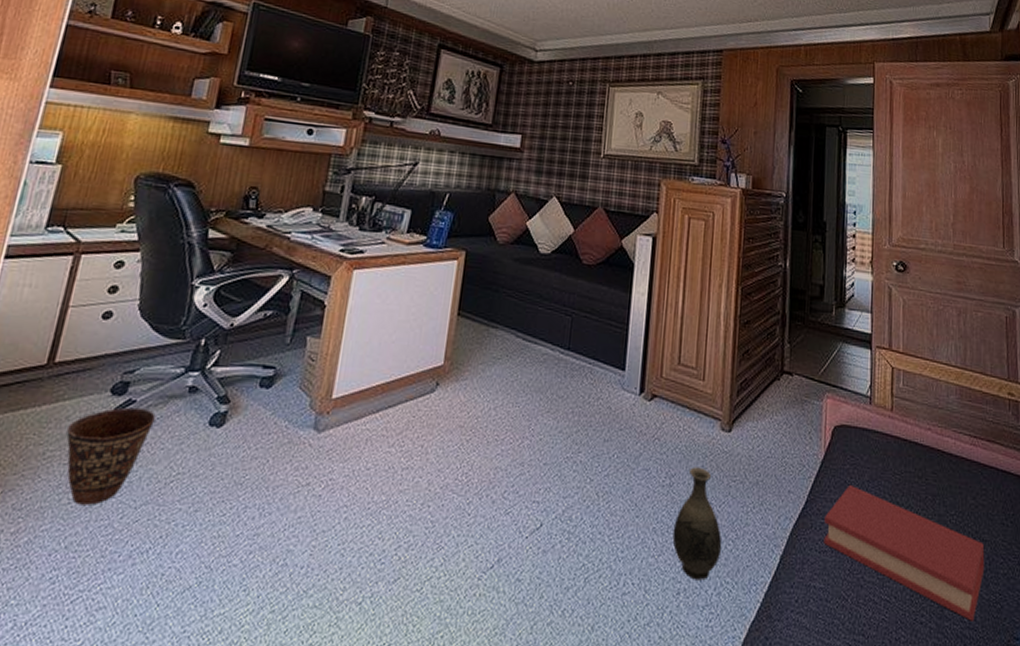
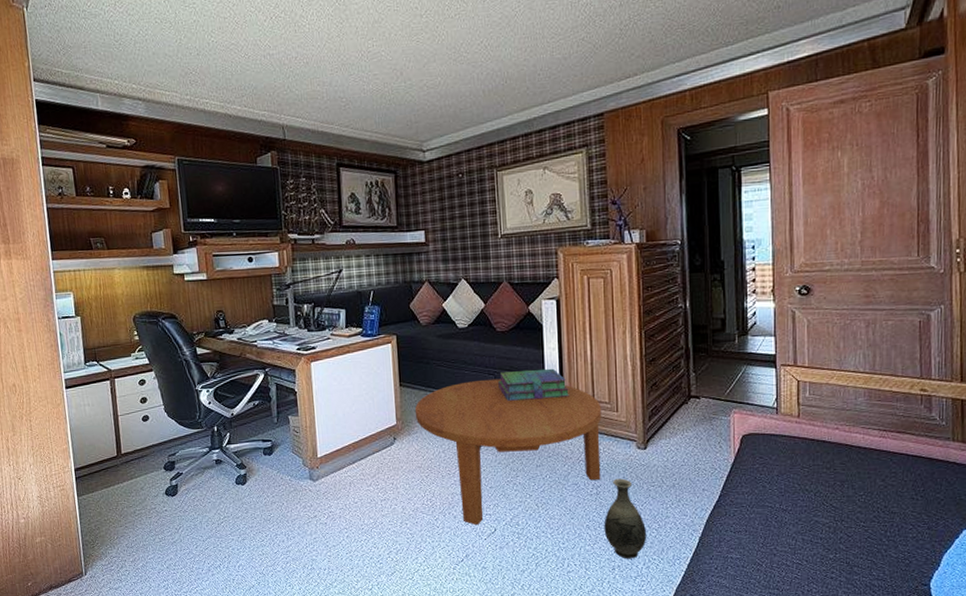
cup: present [67,407,156,505] -> none [144,477,199,542]
coffee table: none [468,320,687,517] -> present [414,378,602,526]
stack of books: none [574,314,654,355] -> present [498,368,569,401]
hardback book: present [823,484,985,621] -> none [738,479,894,574]

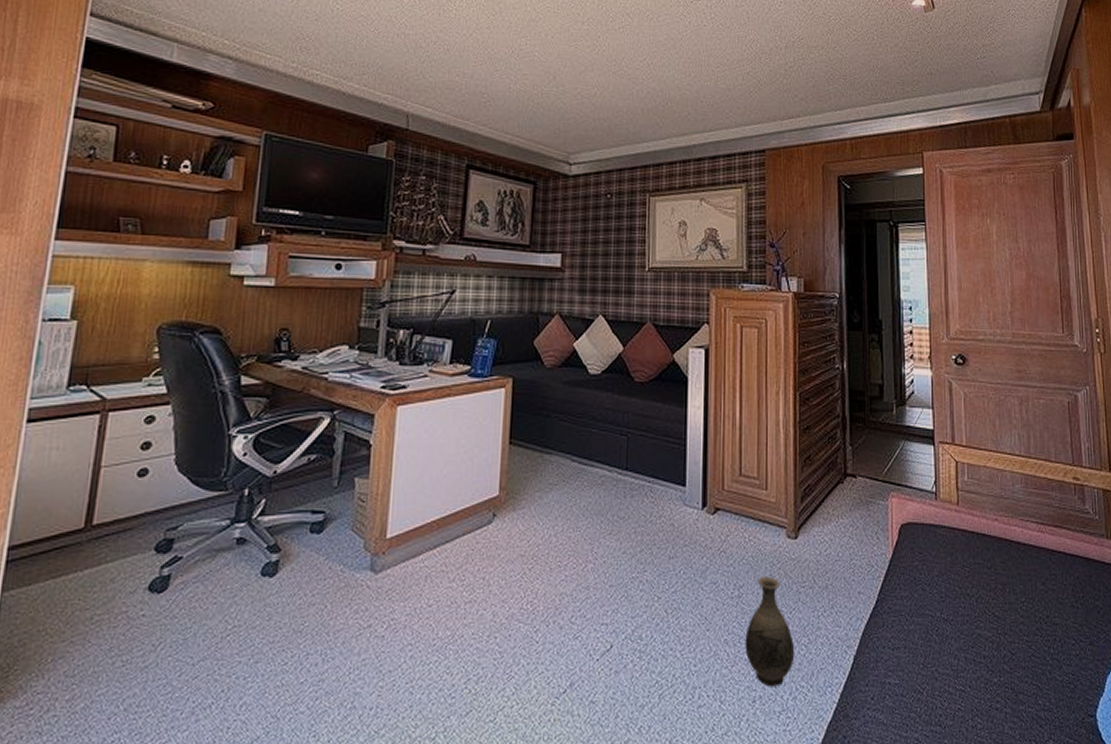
coffee table: present [414,378,602,526] -> none [524,441,749,640]
stack of books: present [498,368,569,401] -> none [631,431,713,470]

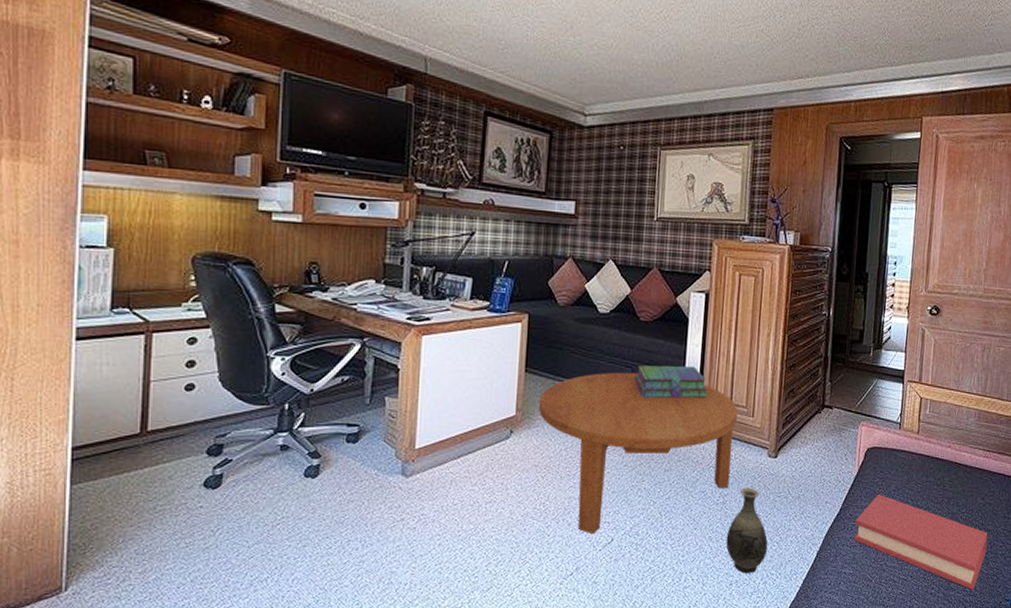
coffee table: none [524,441,749,640] -> present [538,372,738,535]
stack of books: none [631,431,713,470] -> present [635,365,708,398]
hardback book: none [896,580,1057,703] -> present [854,494,988,590]

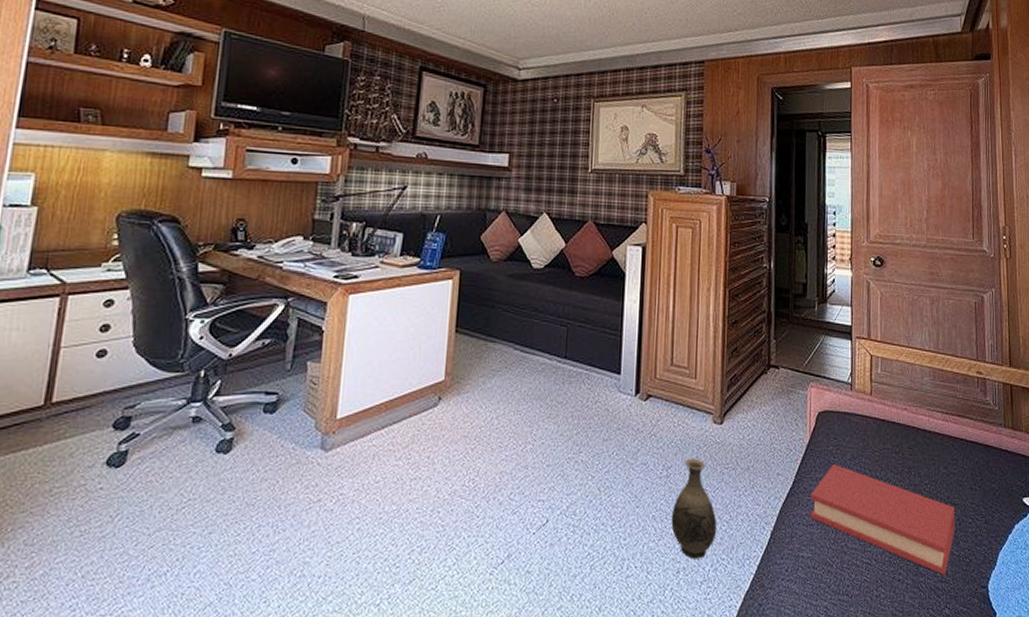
coffee table: present [538,372,738,535] -> none [468,331,680,515]
stack of books: present [635,365,708,398] -> none [570,323,647,359]

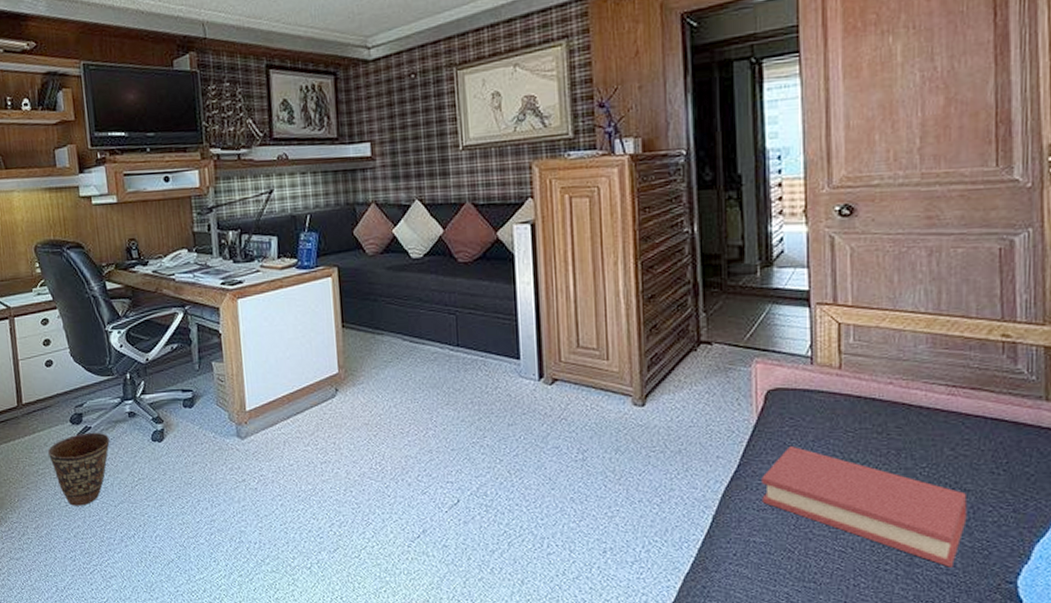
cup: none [72,440,161,536] -> present [48,432,110,506]
vase: present [671,458,717,559] -> none [592,441,647,540]

